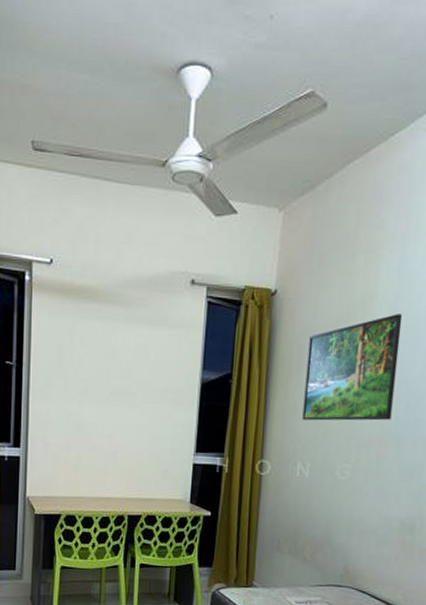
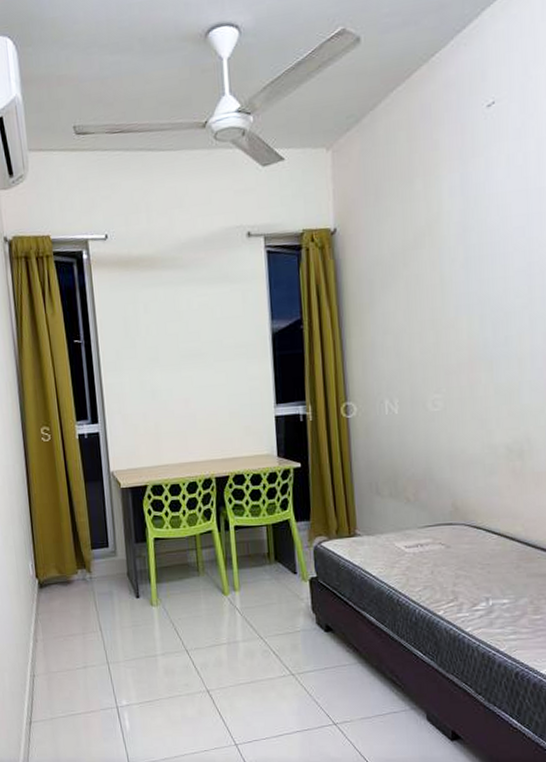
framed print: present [302,314,403,421] -> none [378,232,478,355]

